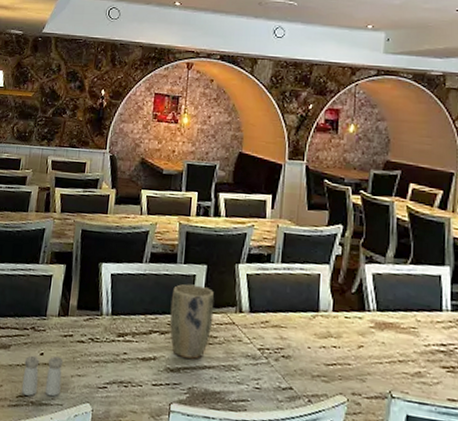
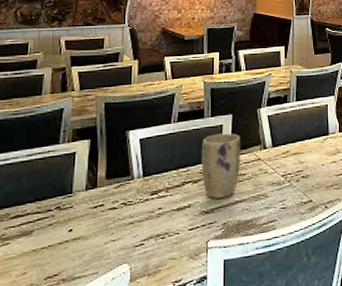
salt and pepper shaker: present [21,355,64,397] -> none [49,228,95,275]

